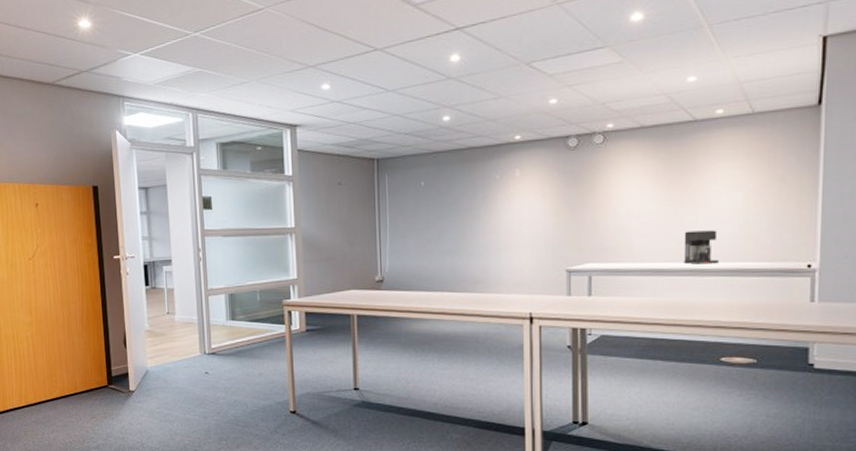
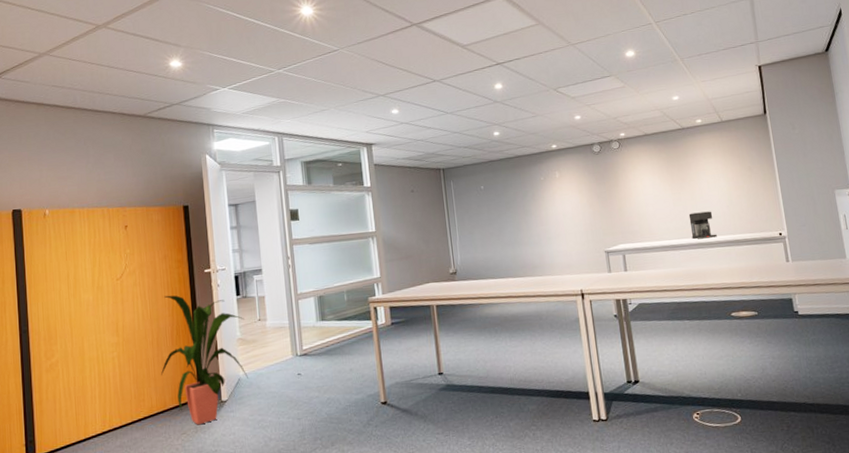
house plant: none [72,279,156,411] -> present [161,295,248,425]

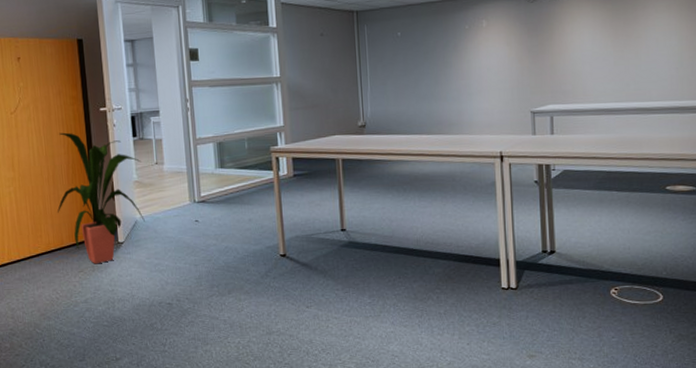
coffee maker: present [688,211,717,240] -> none [630,73,660,104]

